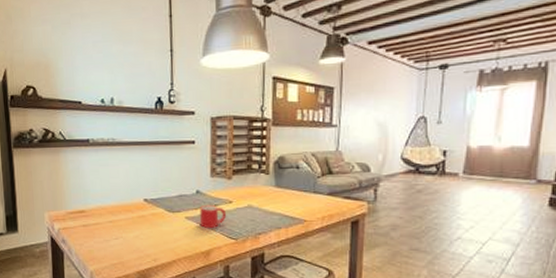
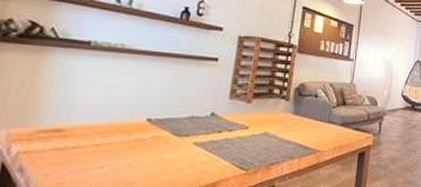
mug: present [199,205,227,228] -> none [208,130,241,156]

